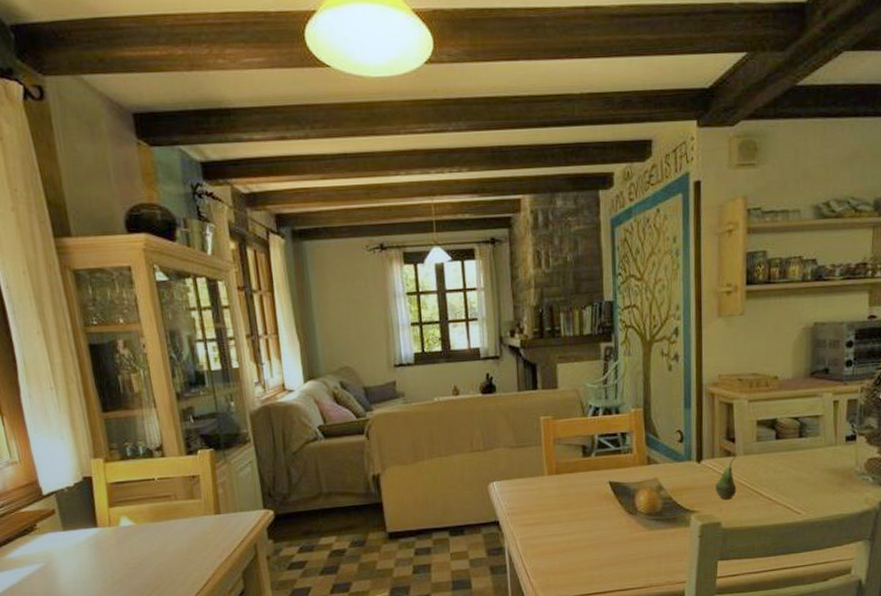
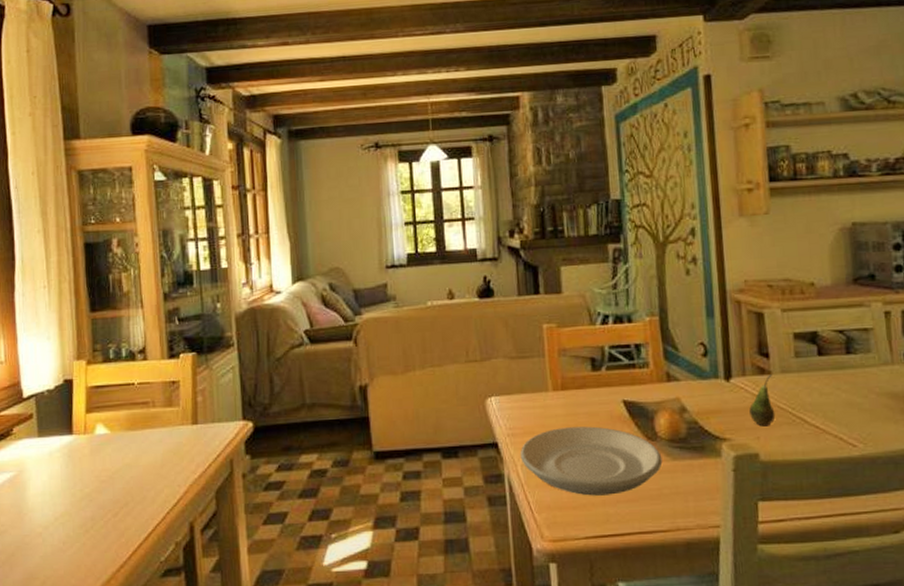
plate: none [518,504,641,562] -> present [520,426,663,496]

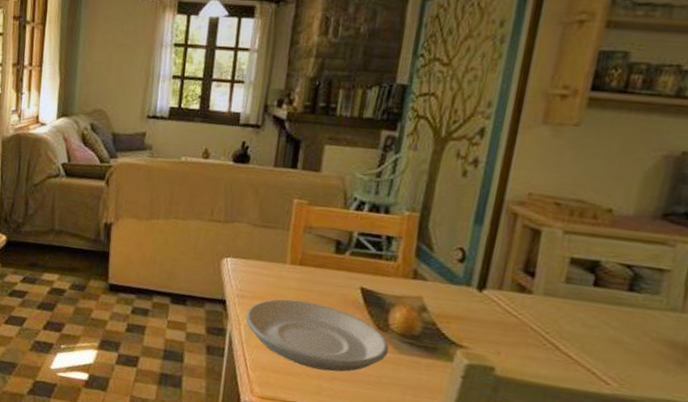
fruit: present [749,374,776,427] -> none [495,294,533,344]

